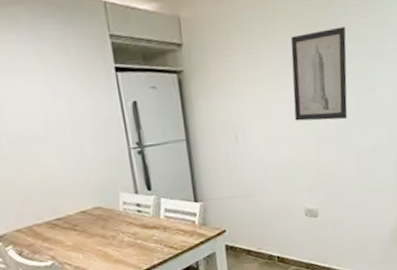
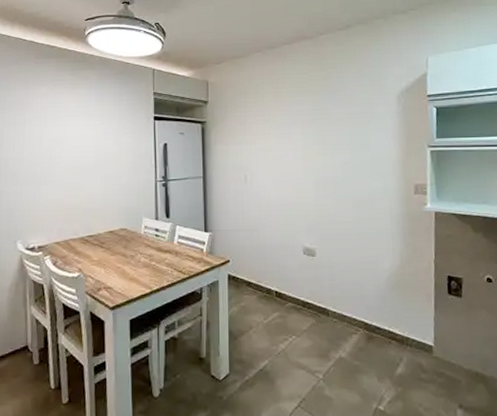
wall art: present [290,27,348,121] -> none [295,93,344,169]

